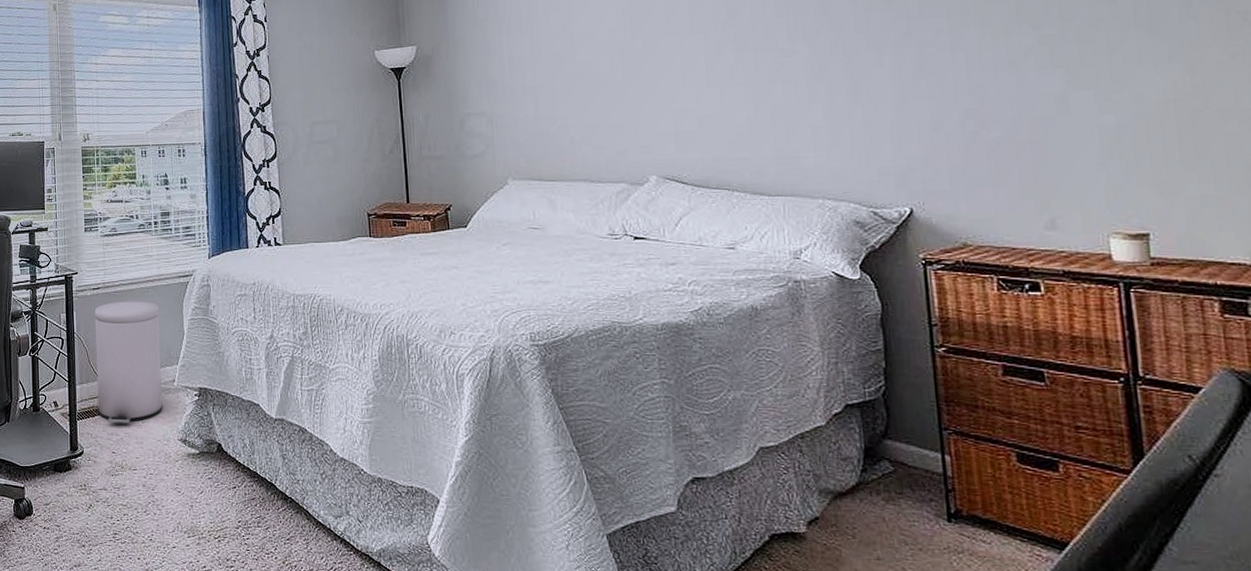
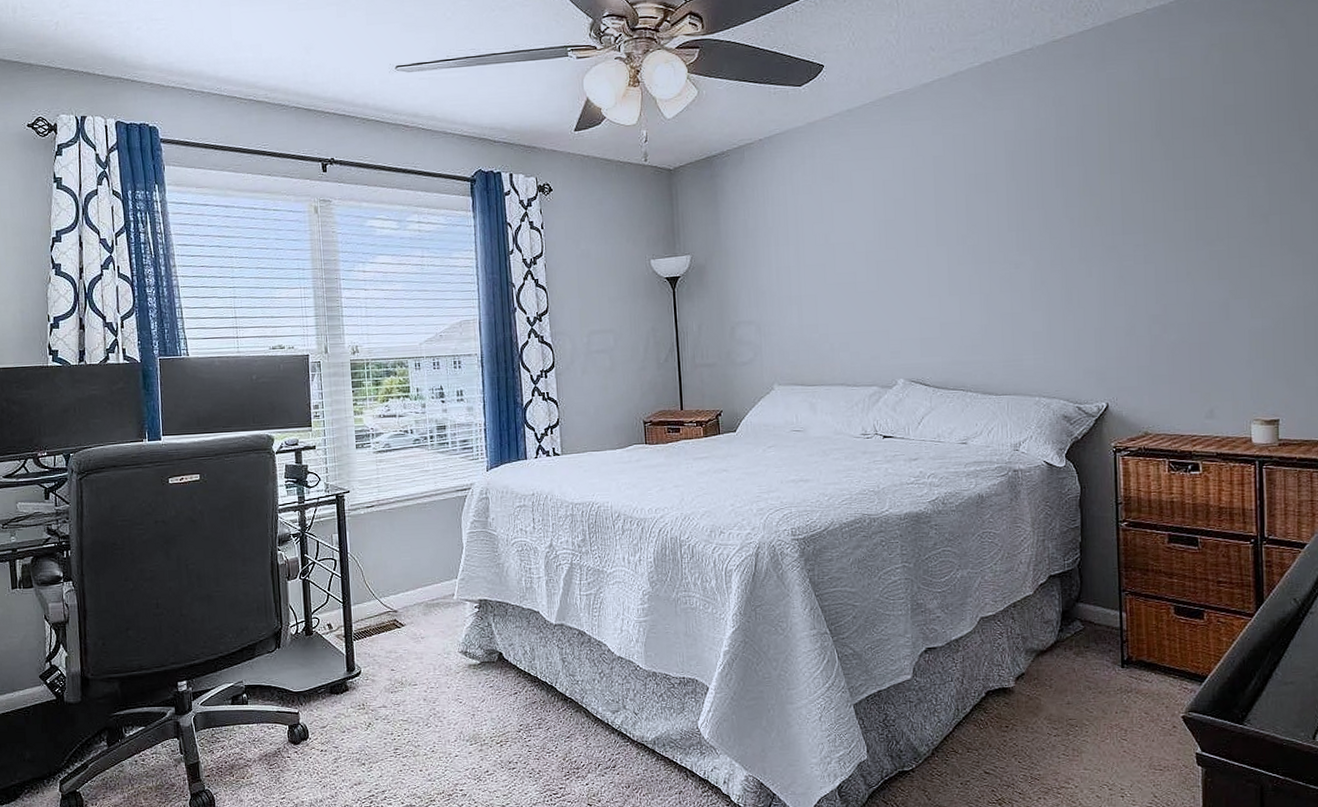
pedal bin: present [94,301,163,423] -> none [368,517,442,641]

